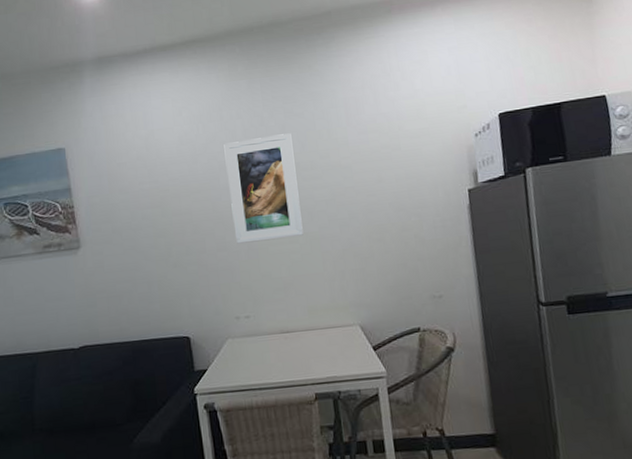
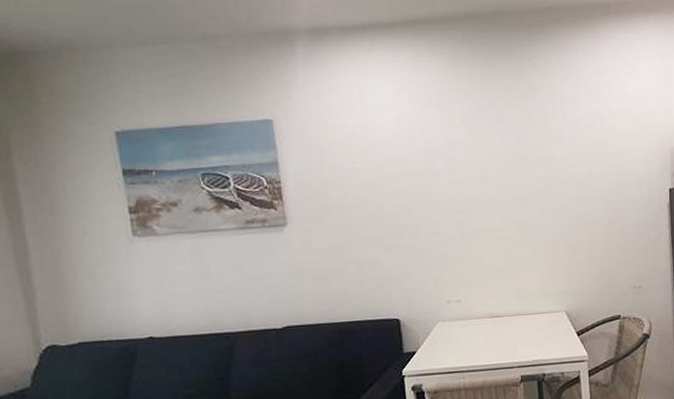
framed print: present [224,133,304,244] -> none [441,123,516,229]

